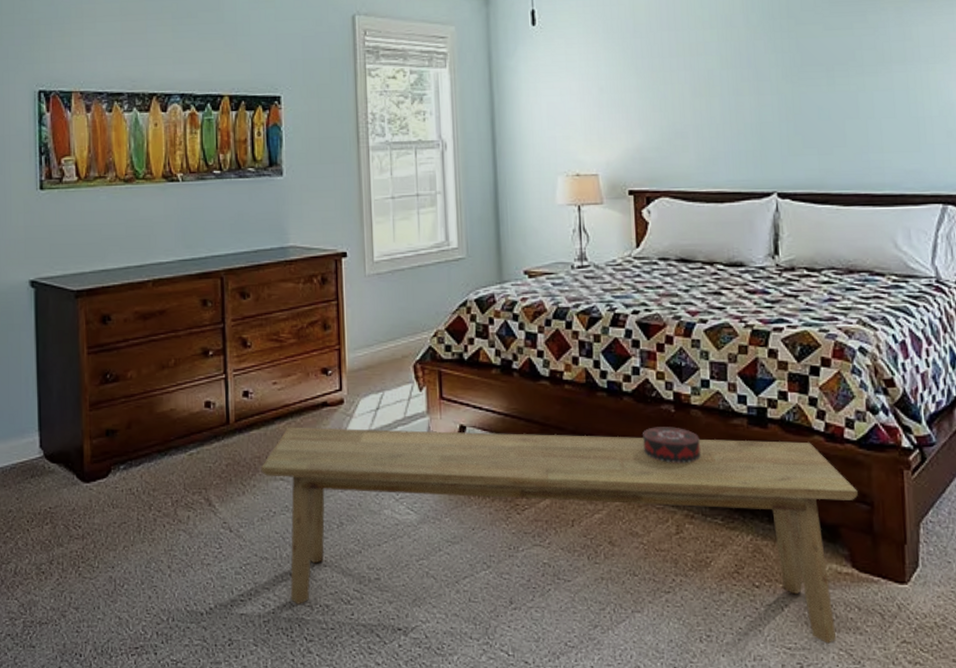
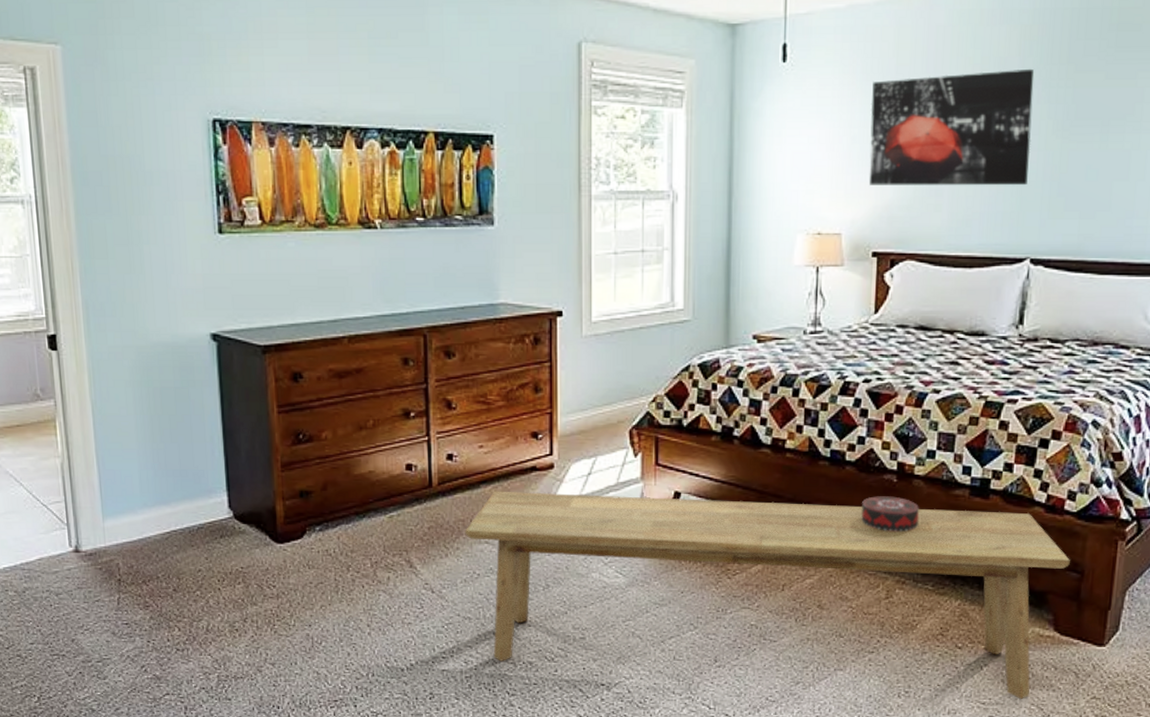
wall art: none [614,23,765,130] -> present [868,68,1035,186]

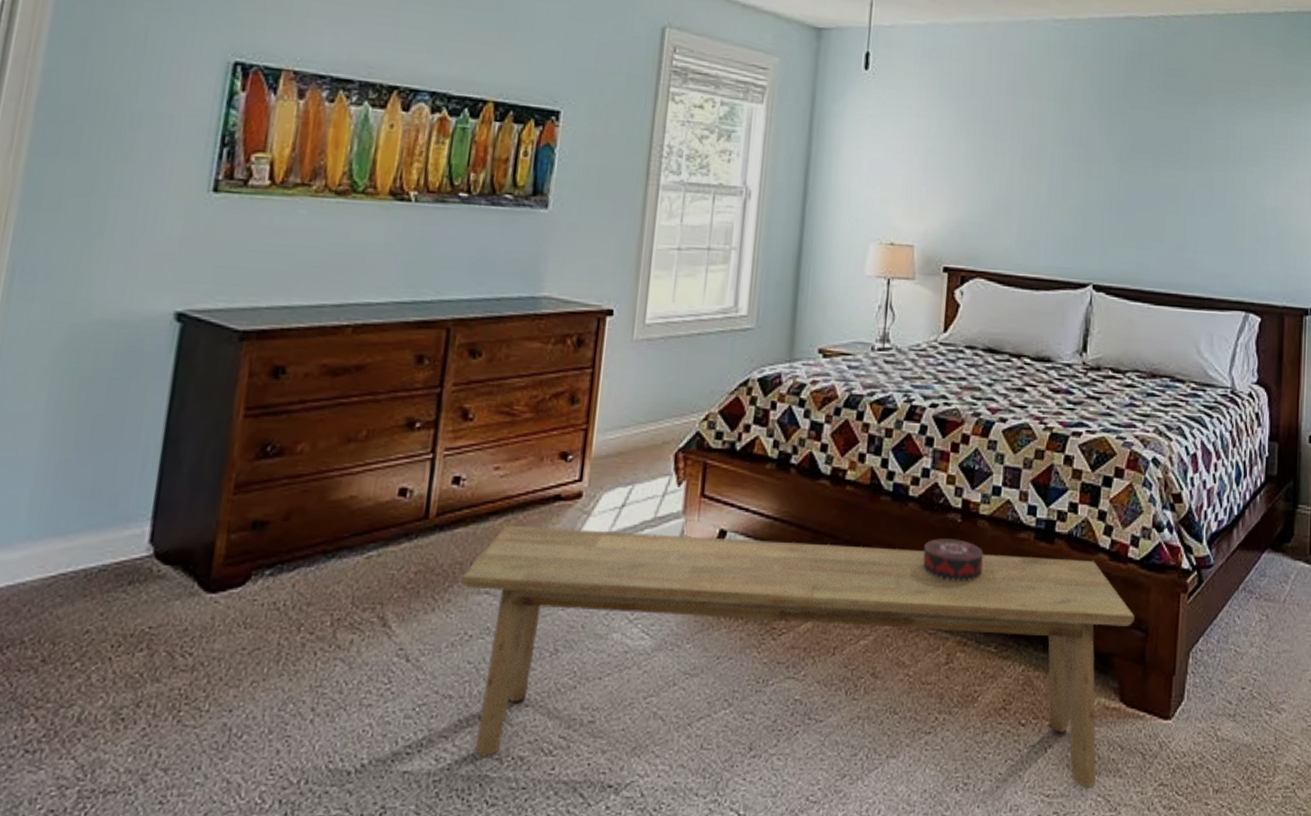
wall art: present [868,68,1035,186] -> none [942,97,1095,212]

